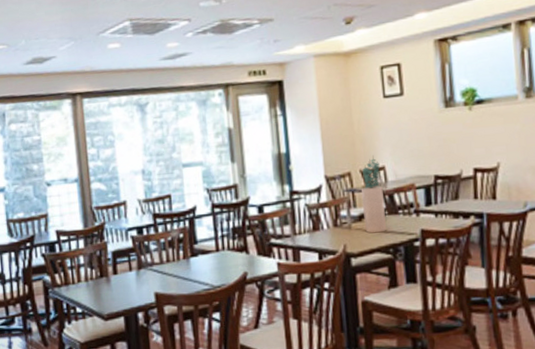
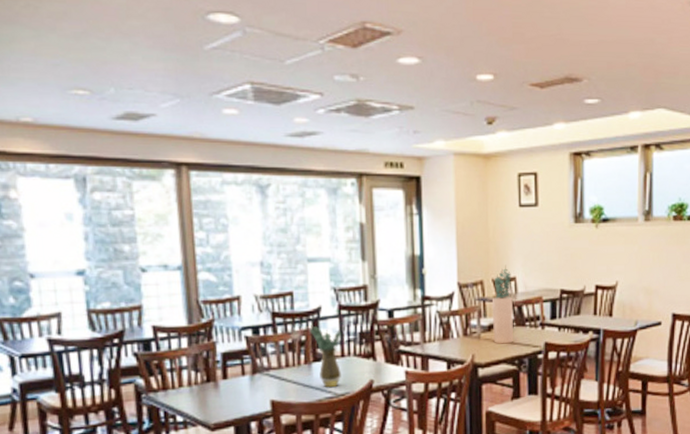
vase: none [186,224,217,280] -> present [309,325,342,388]

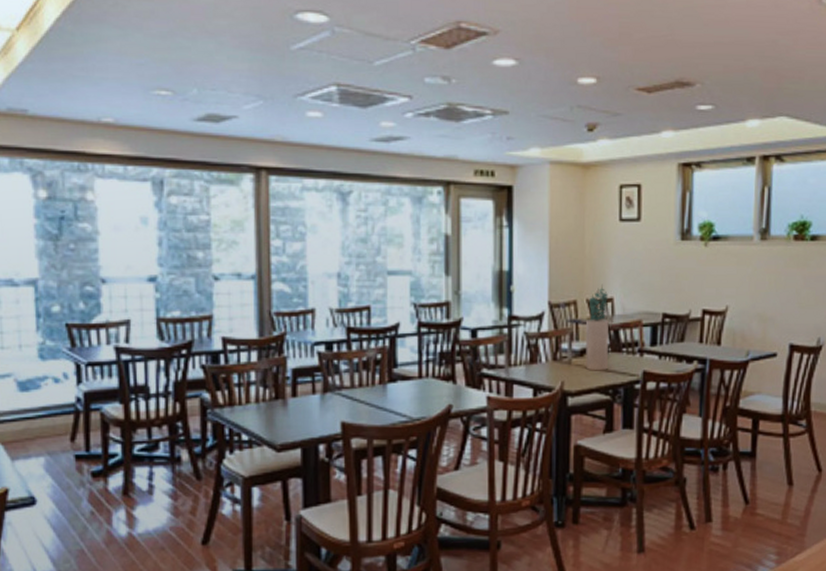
vase: present [309,325,342,388] -> none [386,343,420,411]

